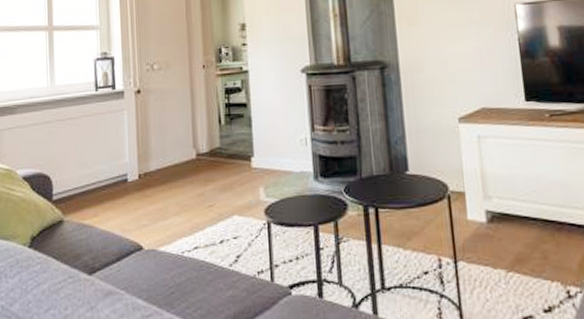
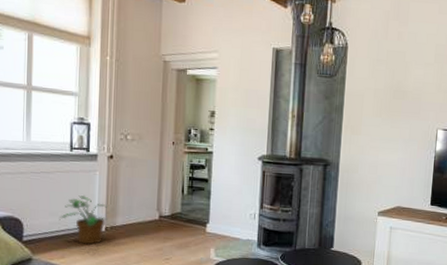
potted plant: none [88,139,141,198] -> present [58,194,108,245]

